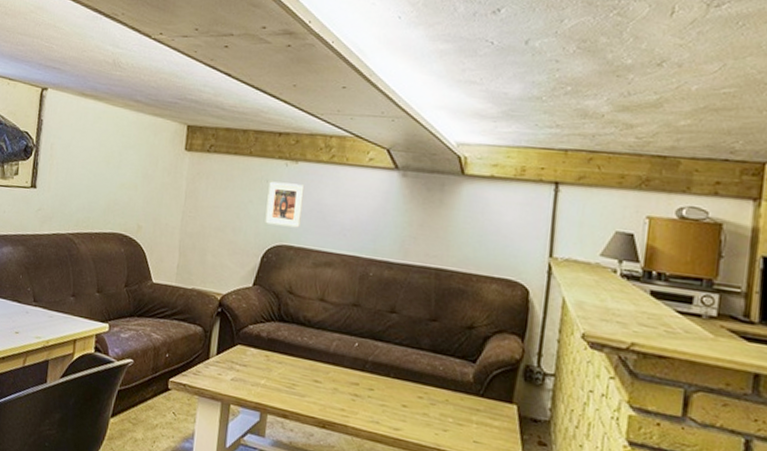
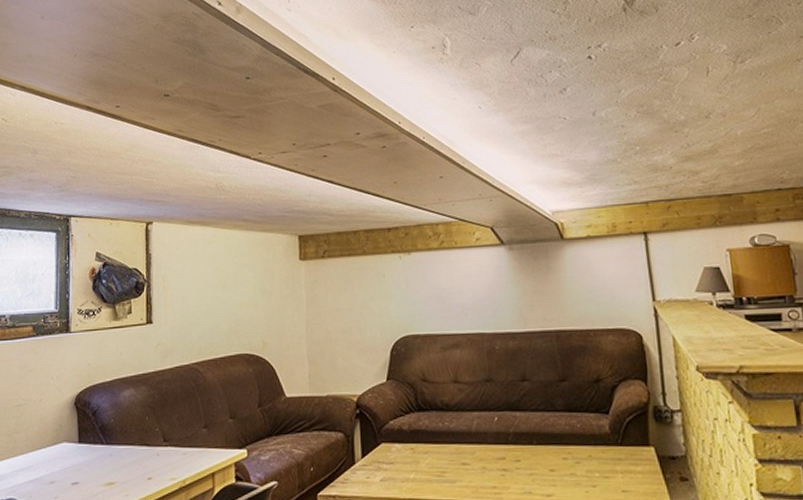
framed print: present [265,181,305,228] -> none [386,274,423,318]

